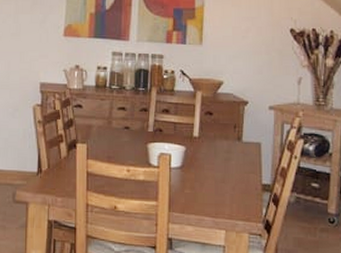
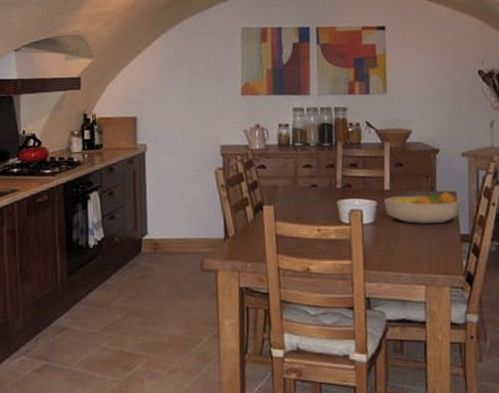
fruit bowl: none [193,141,266,171] -> present [384,191,462,224]

